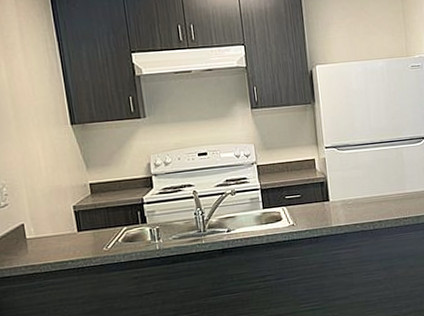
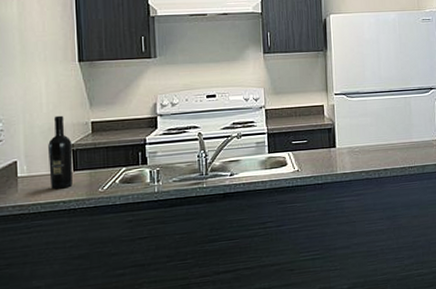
wine bottle: none [51,178,78,250] -> present [48,115,73,190]

